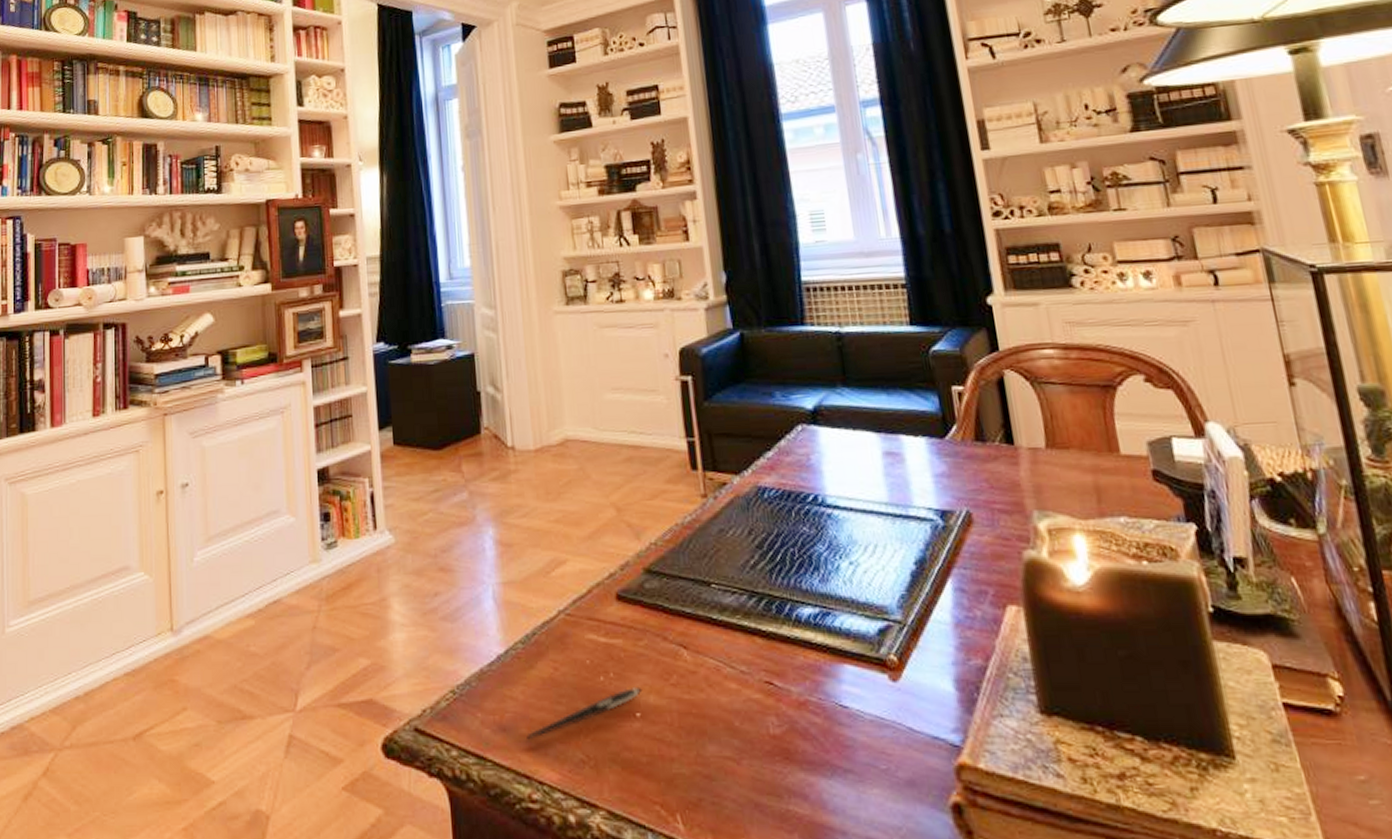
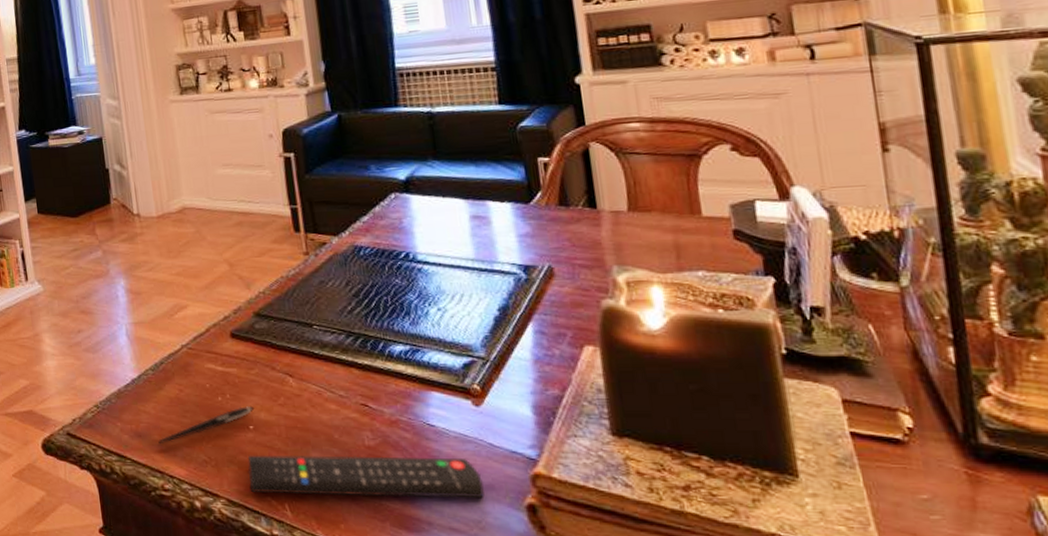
remote control: none [633,747,905,801] -> present [247,455,485,499]

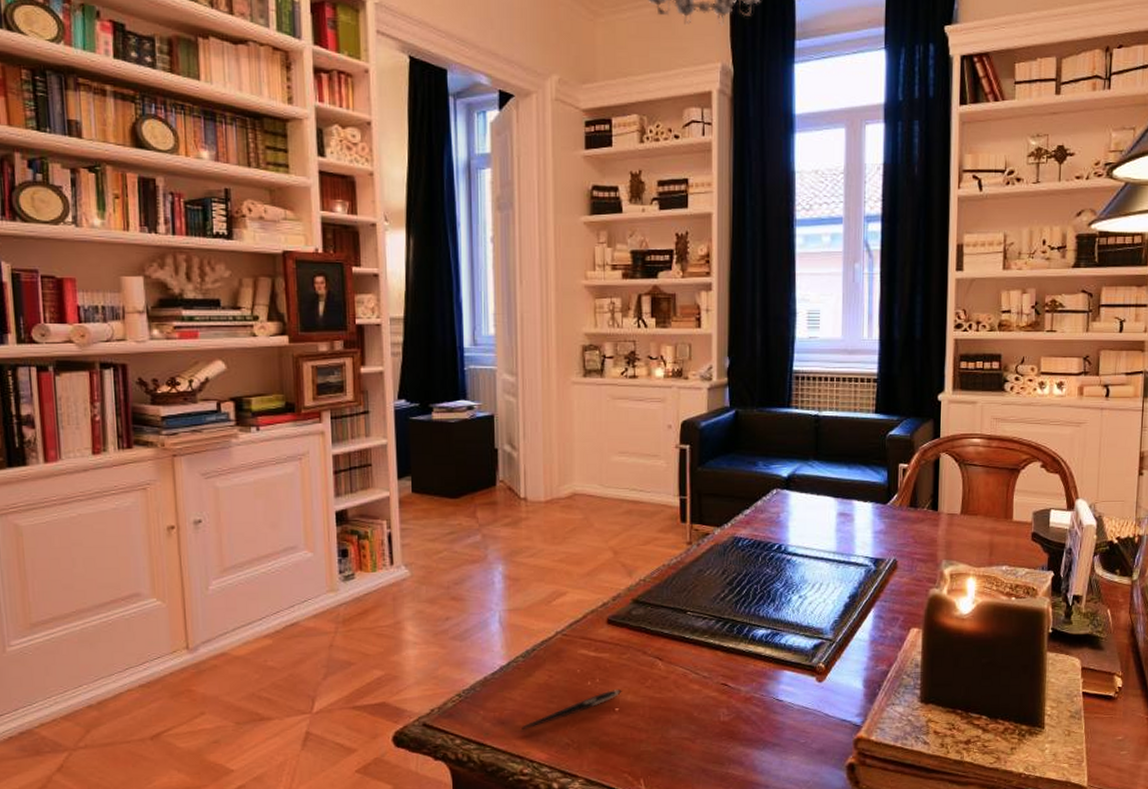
remote control: present [247,455,485,499] -> none [608,728,816,770]

